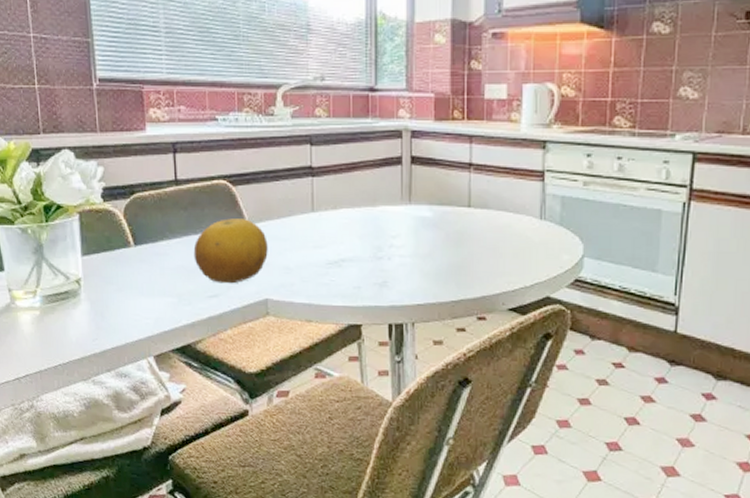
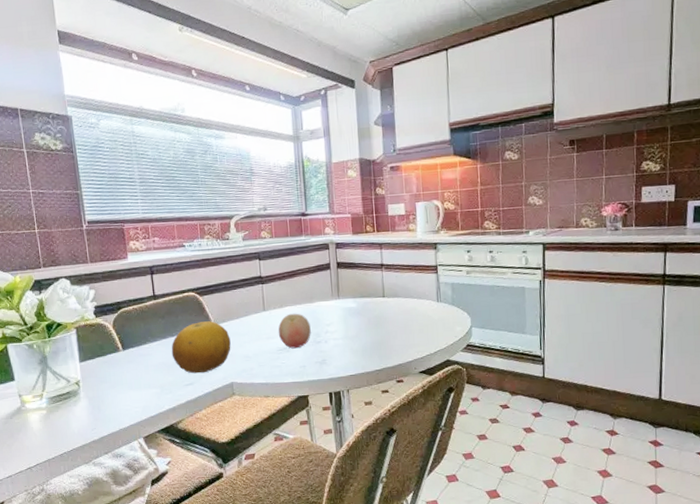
fruit: none [328,218,371,264] -> present [278,313,311,349]

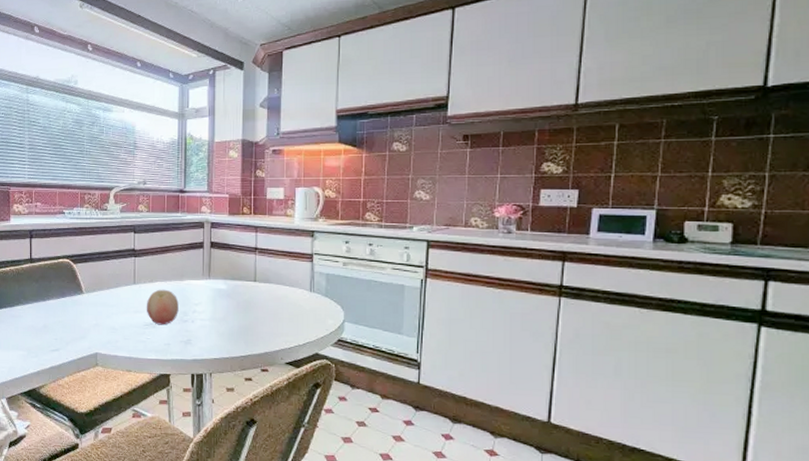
fruit: present [171,321,231,374] -> none [41,289,99,341]

